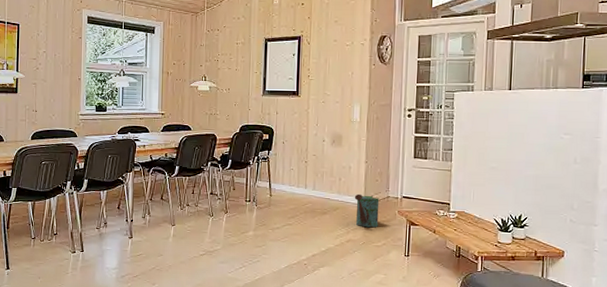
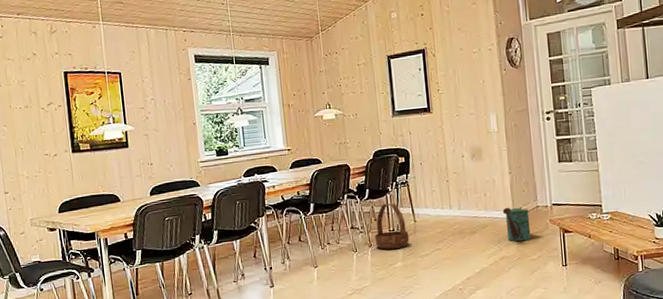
basket: none [231,175,264,219] -> present [374,203,410,250]

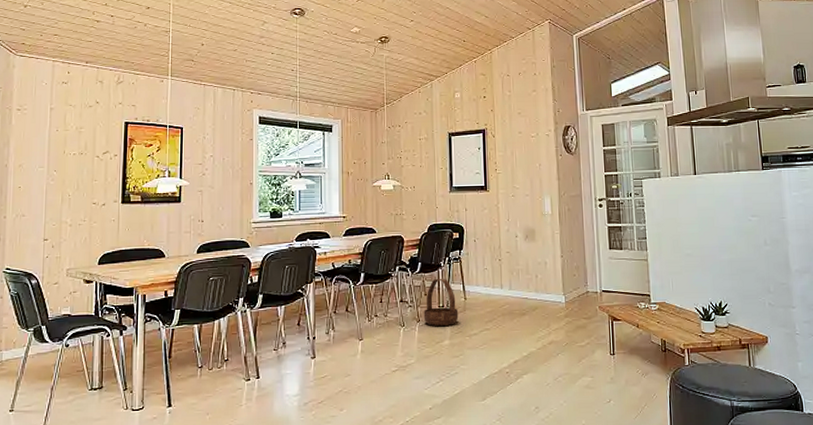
watering can: present [502,207,531,242] -> none [553,290,580,327]

